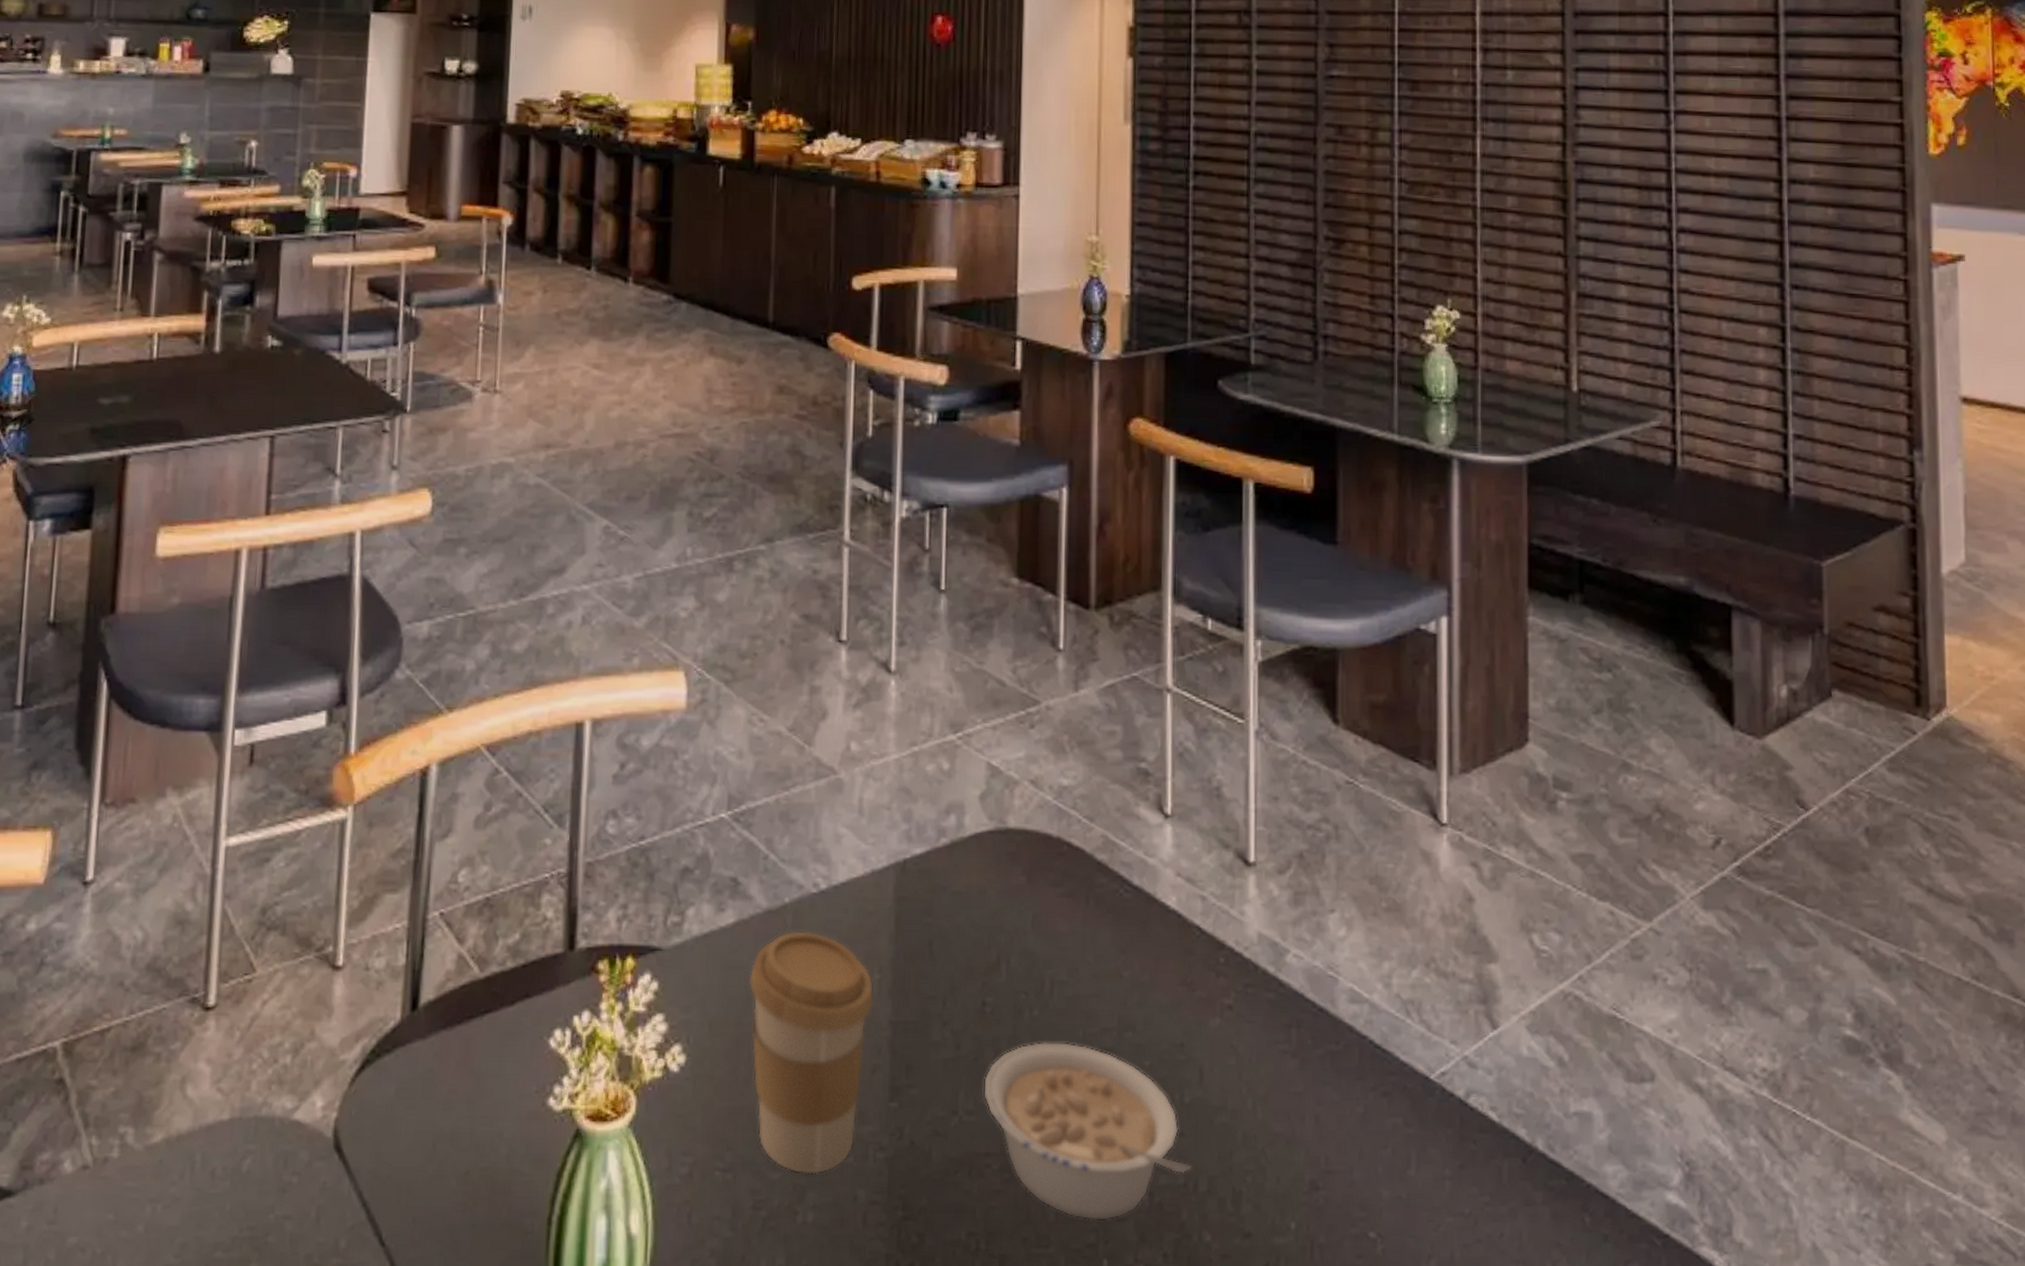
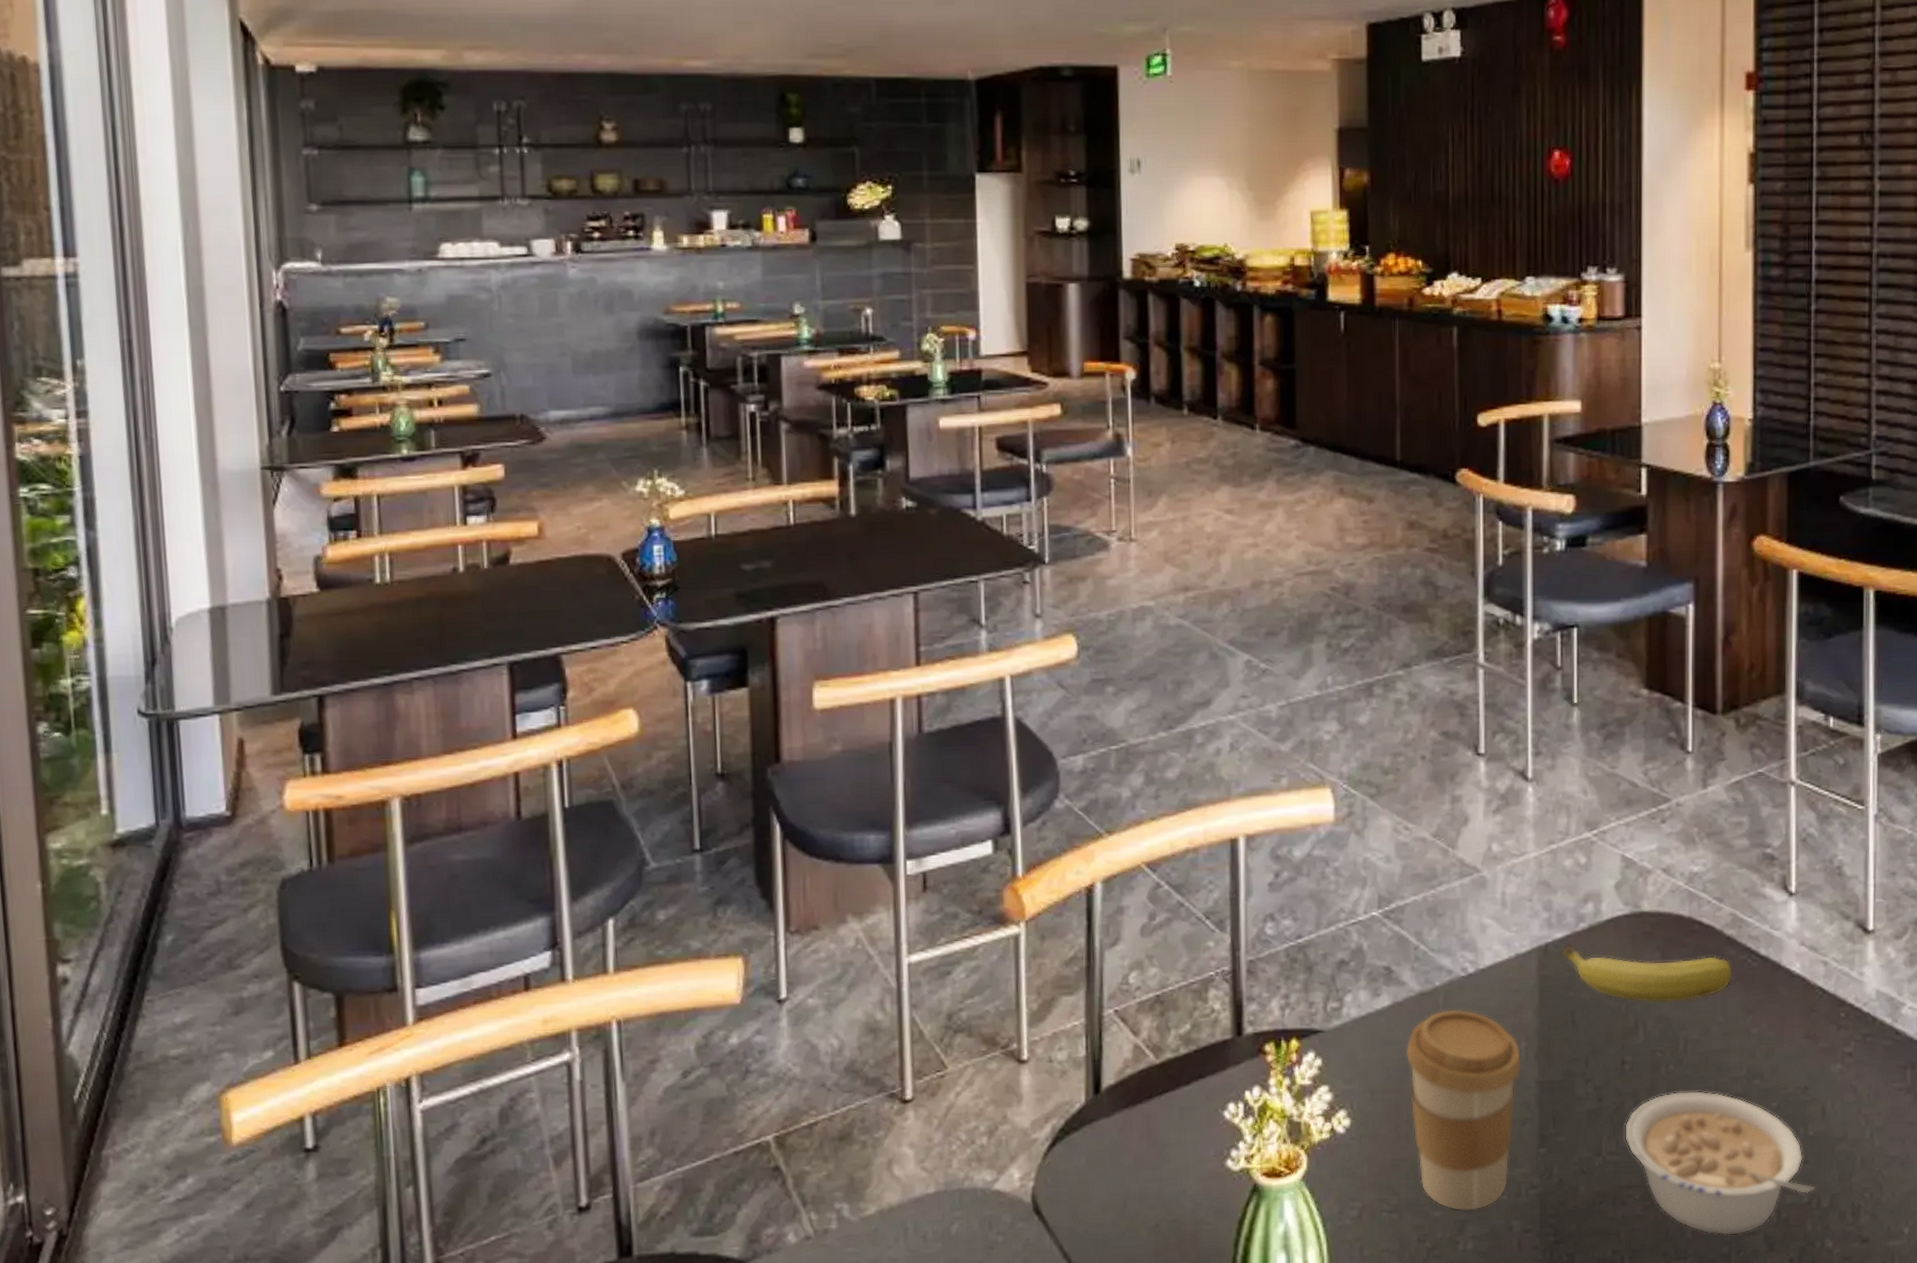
fruit: none [920,862,1103,936] -> present [1561,944,1732,1004]

